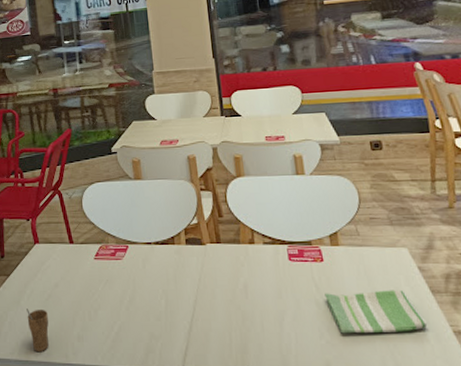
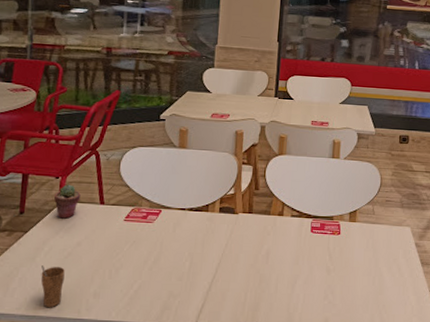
potted succulent: none [28,225,51,260] -> present [54,184,81,219]
dish towel: present [325,290,428,334] -> none [335,261,413,296]

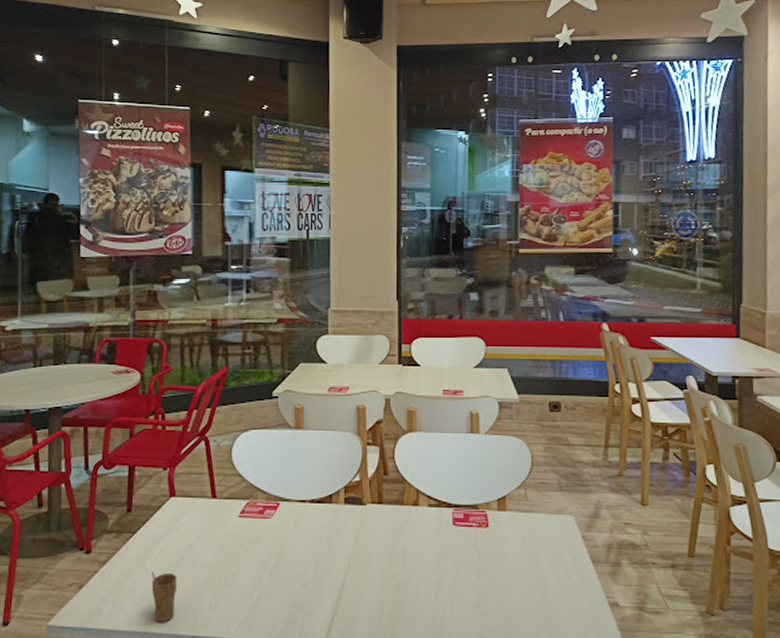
potted succulent: present [54,184,81,219] -> none [163,476,191,516]

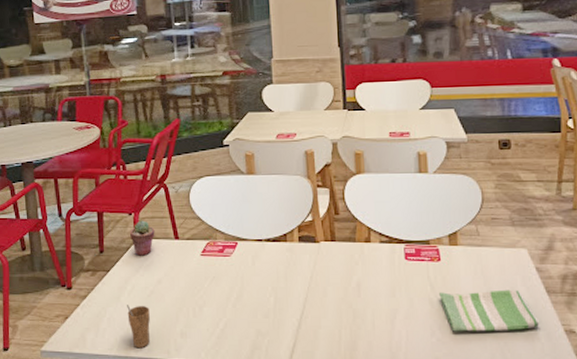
potted succulent: none [163,476,191,516] -> present [130,220,155,256]
dish towel: none [486,559,585,605] -> present [439,290,540,332]

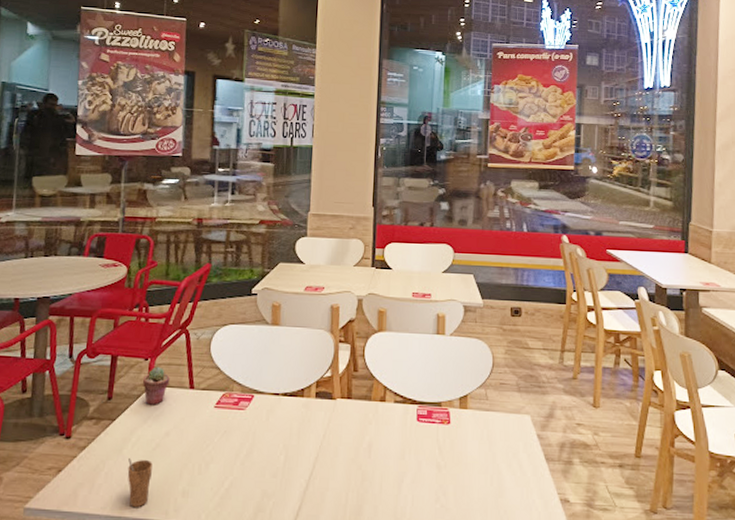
dish towel: present [439,290,540,332] -> none [446,455,538,499]

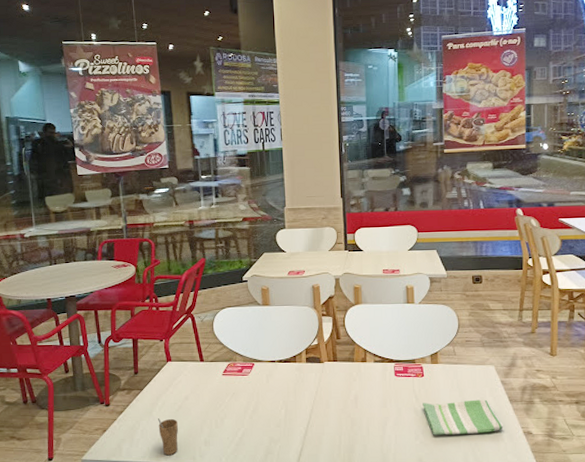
potted succulent: present [143,366,170,405] -> none [161,345,183,376]
dish towel: none [446,455,538,499] -> present [422,399,504,435]

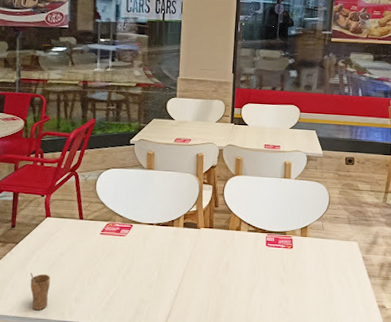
dish towel: present [422,399,504,435] -> none [289,273,361,306]

